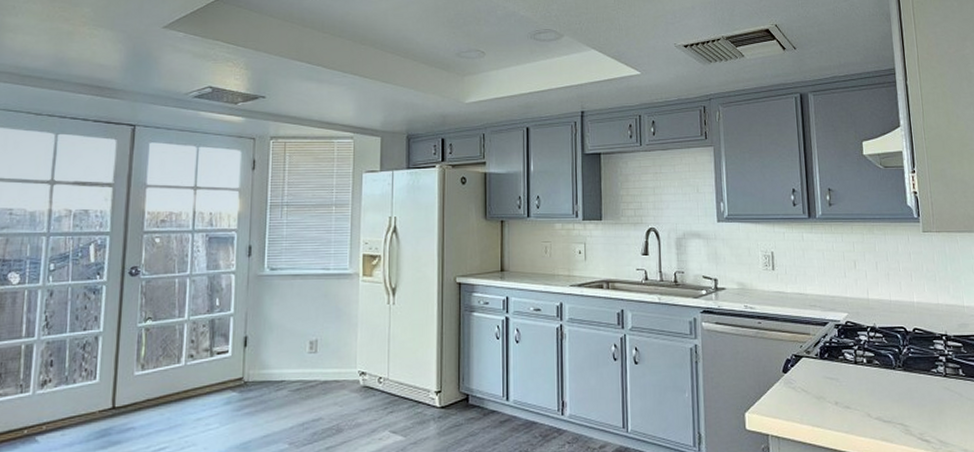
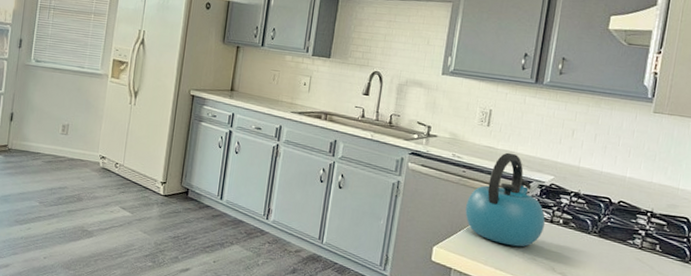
kettle: none [769,295,850,397] -> present [465,152,545,247]

